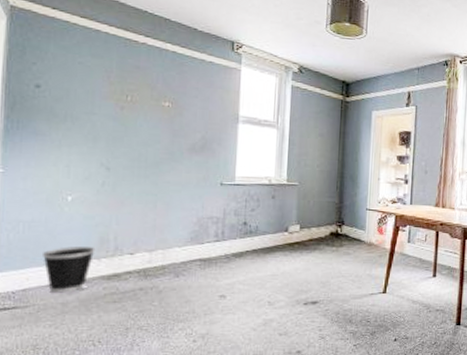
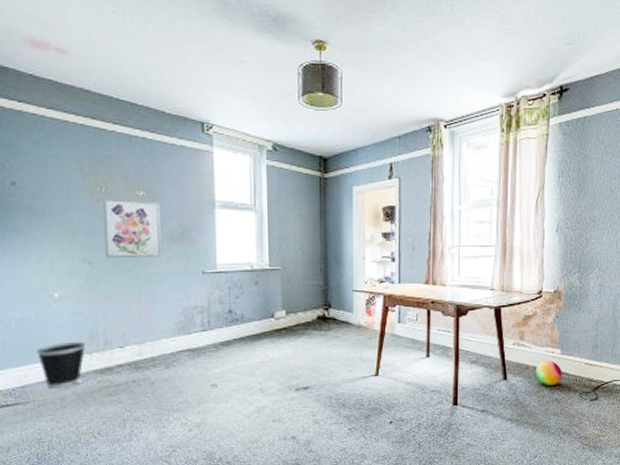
wall art: none [124,105,184,167] -> present [103,197,162,258]

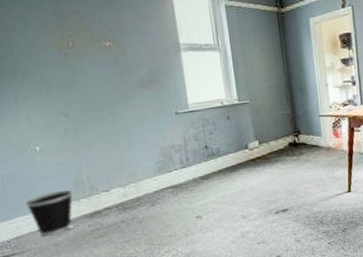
wall art: present [103,197,162,258] -> none [71,50,135,109]

